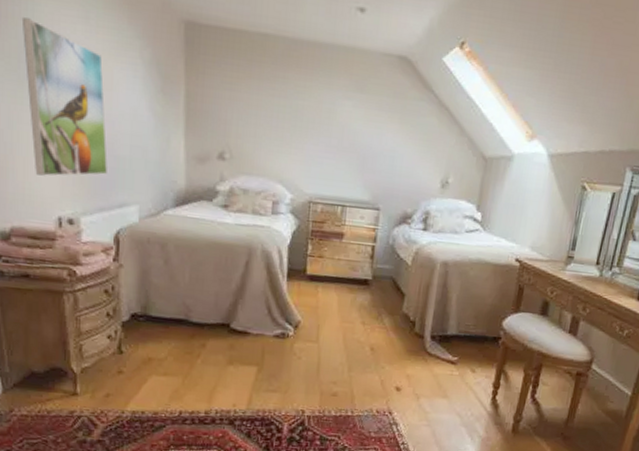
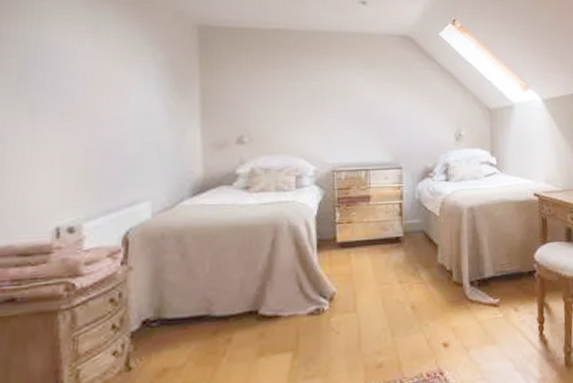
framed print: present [21,17,108,176] -> none [24,37,116,186]

